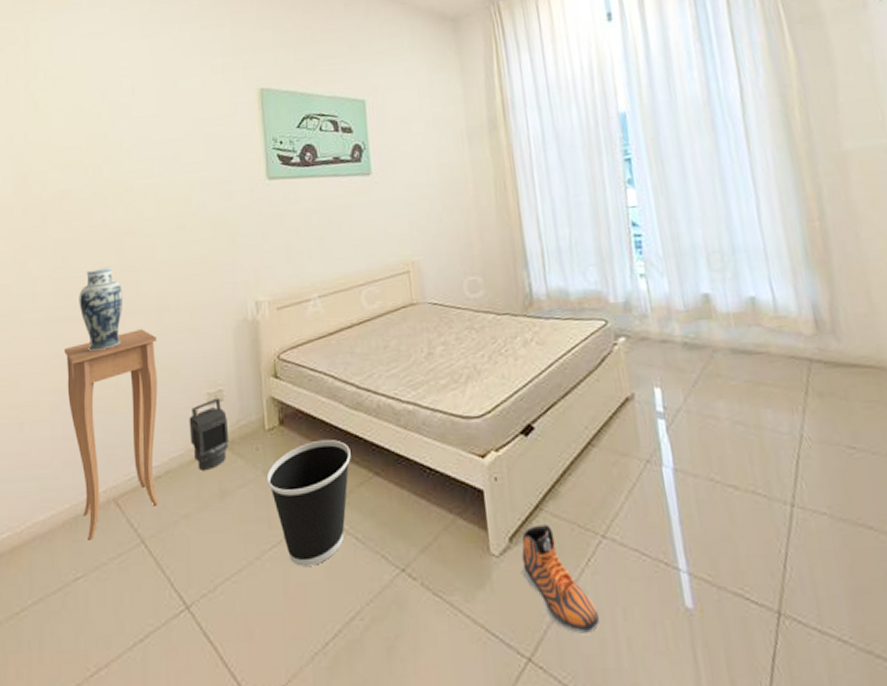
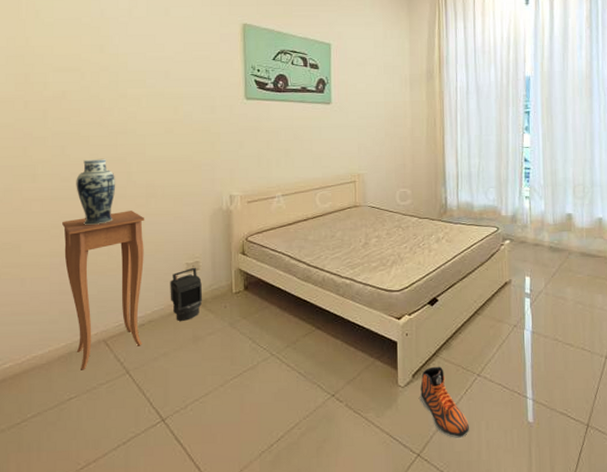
wastebasket: present [266,440,351,567] -> none [231,302,299,392]

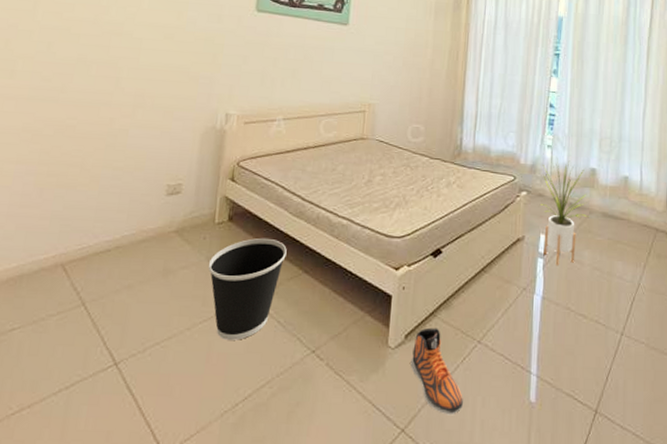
side table: present [62,211,144,370] -> none [29,120,128,297]
vase: present [76,158,116,226] -> none [57,59,102,133]
lantern: present [170,267,203,321] -> none [143,190,182,250]
wastebasket: none [231,302,299,392] -> present [208,238,287,340]
house plant: none [522,207,569,303] -> present [539,158,589,266]

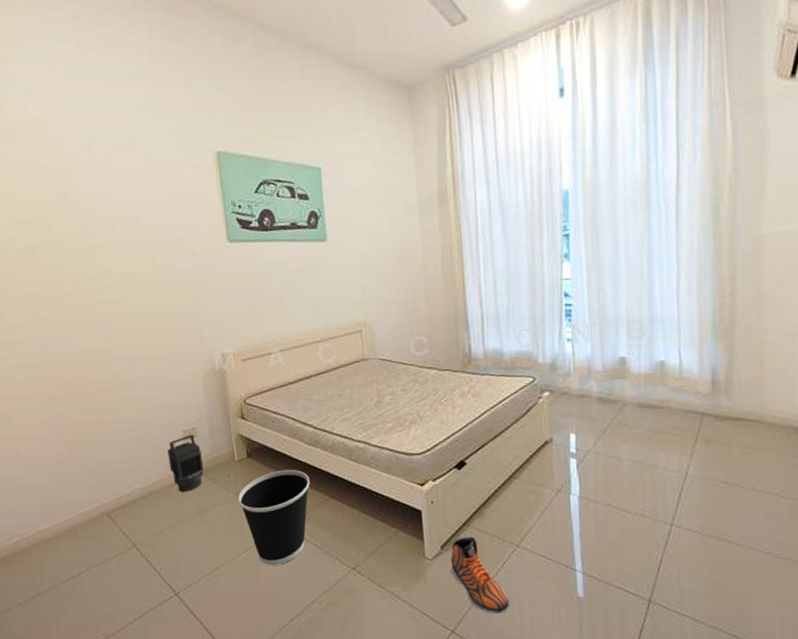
lantern: none [143,190,182,250] -> present [167,434,205,492]
house plant: present [539,158,589,266] -> none [563,352,623,464]

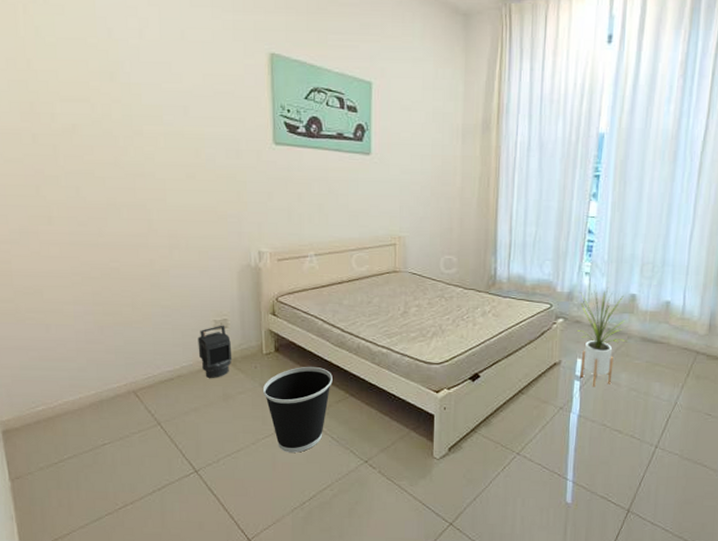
sneaker: present [450,536,509,615] -> none [455,442,504,513]
house plant: none [563,352,623,464] -> present [576,285,627,388]

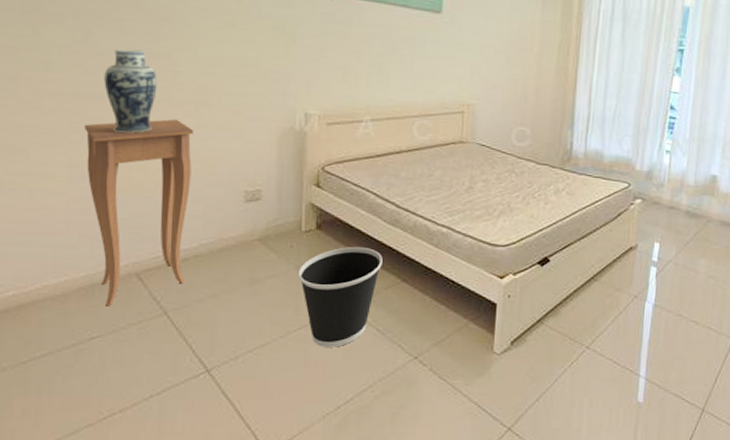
side table: none [83,261,172,419] -> present [85,119,193,307]
vase: none [94,202,137,275] -> present [104,49,158,134]
lantern: present [198,325,232,378] -> none [222,196,264,259]
house plant: present [576,285,627,388] -> none [655,164,707,274]

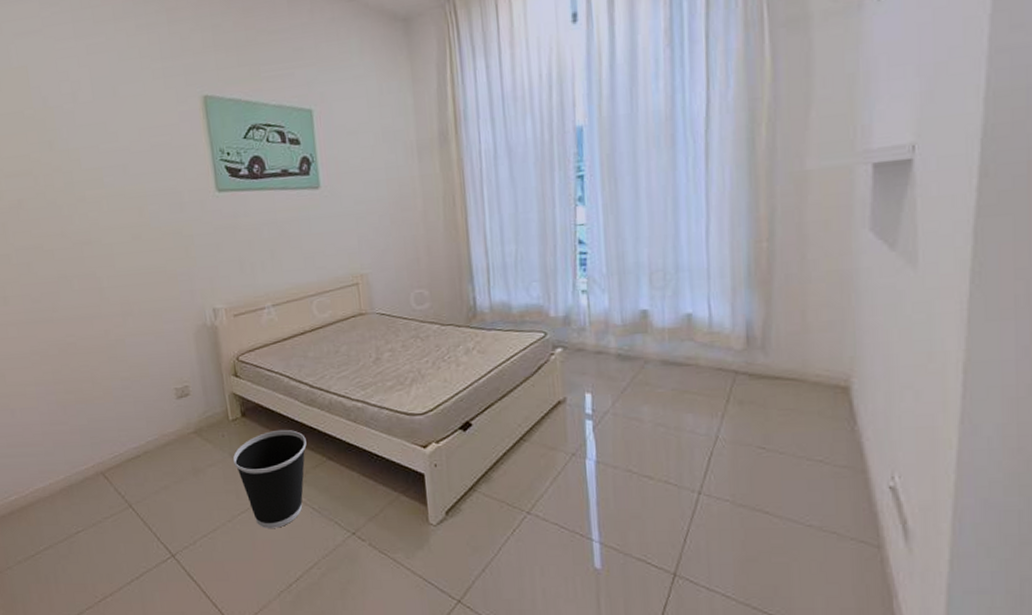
side table: present [85,119,193,307] -> none [41,331,141,504]
vase: present [104,49,158,134] -> none [47,274,92,351]

